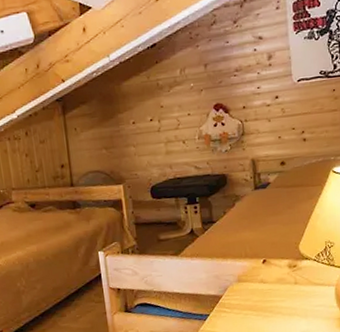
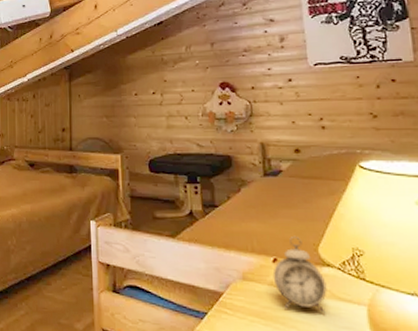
alarm clock: none [262,238,305,300] -> present [273,235,327,315]

